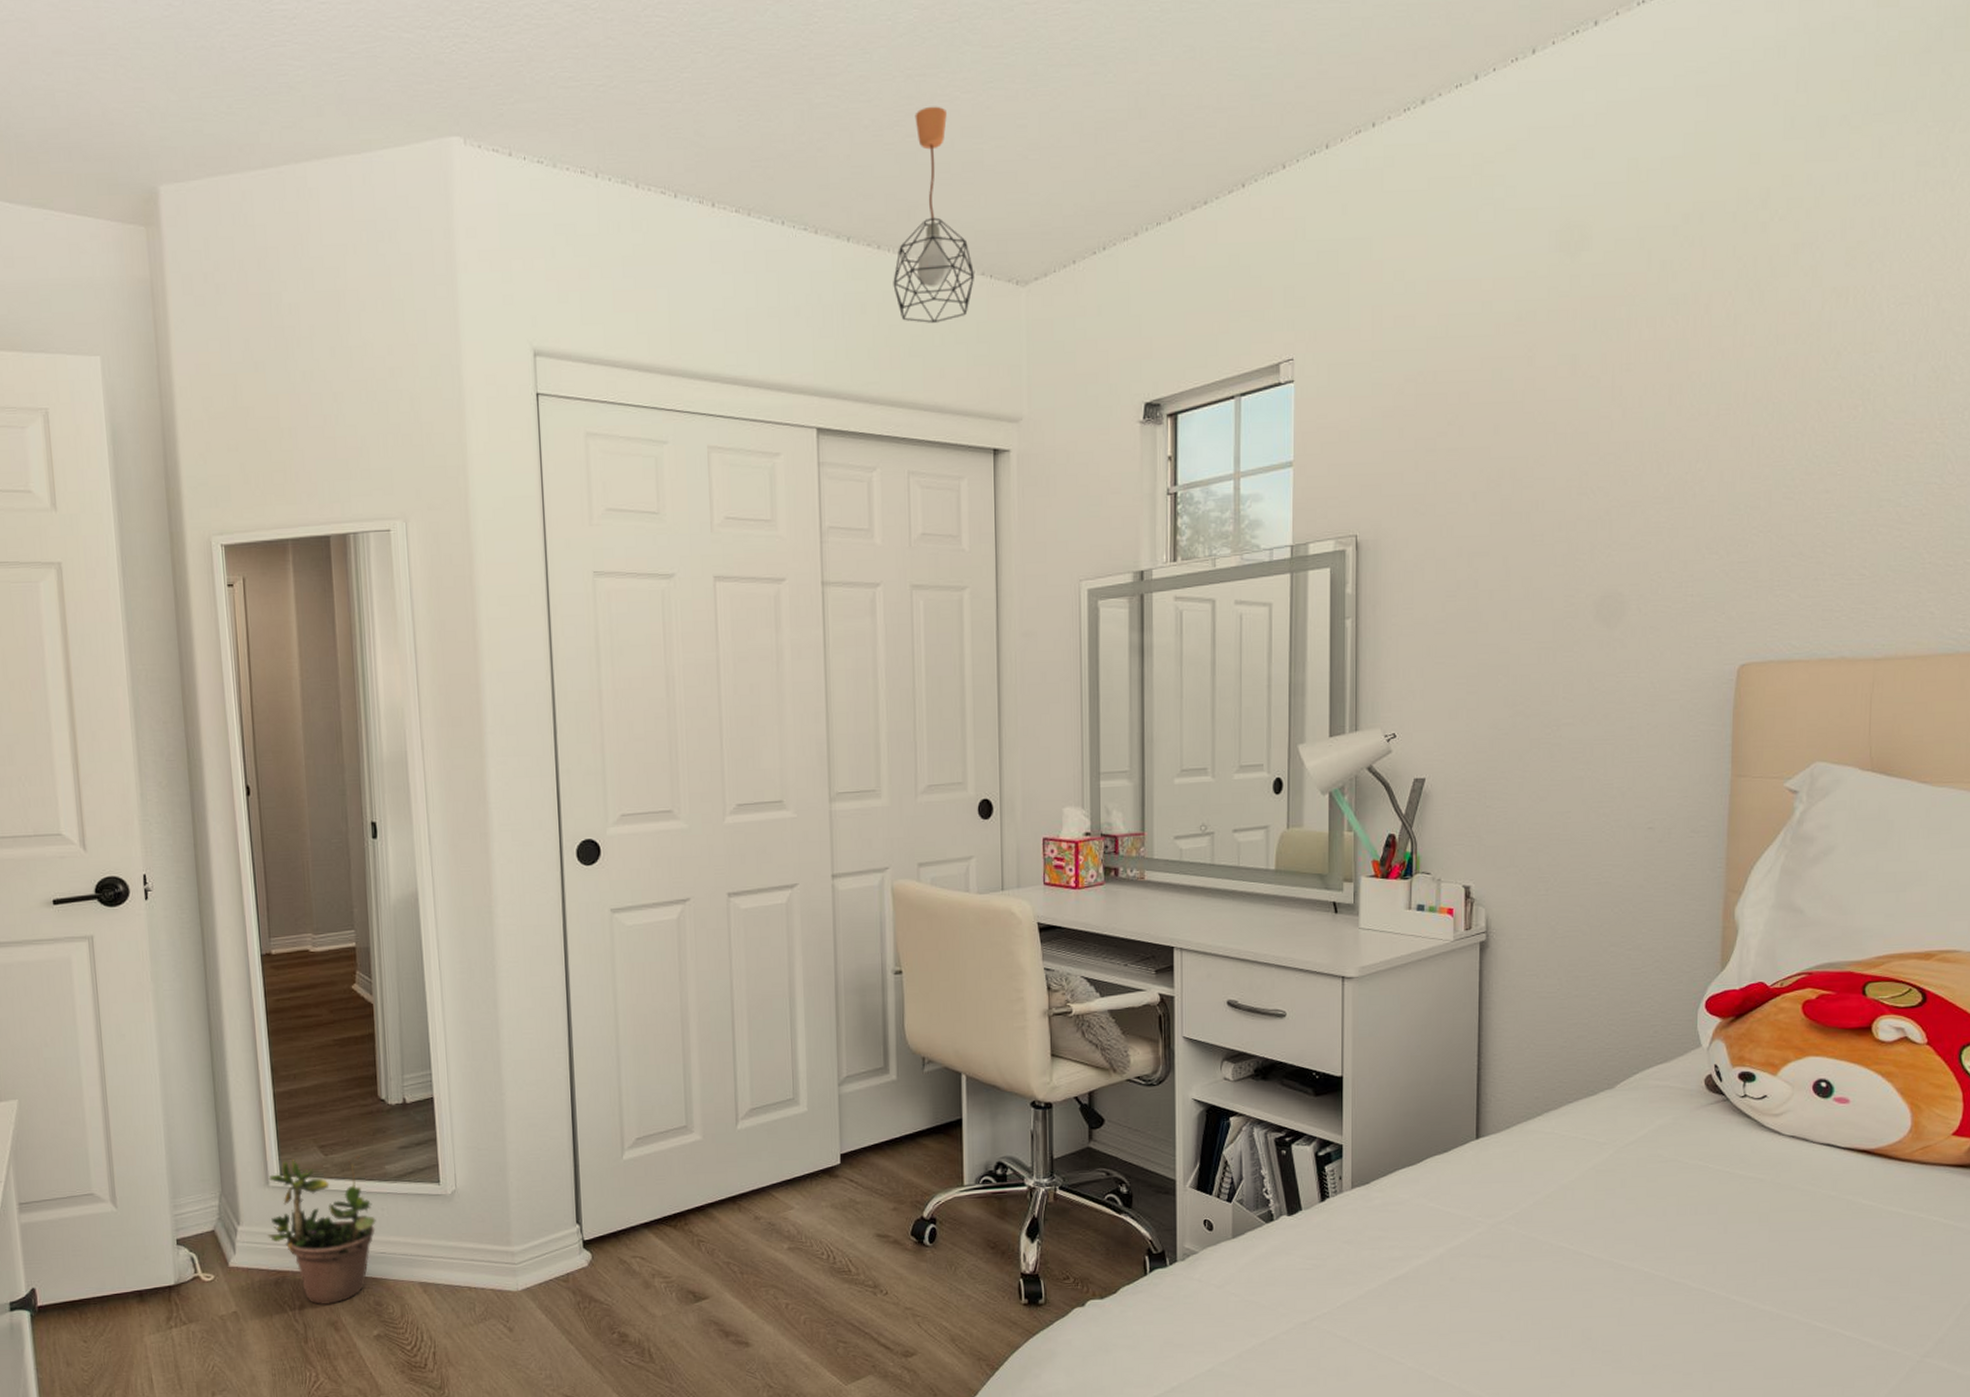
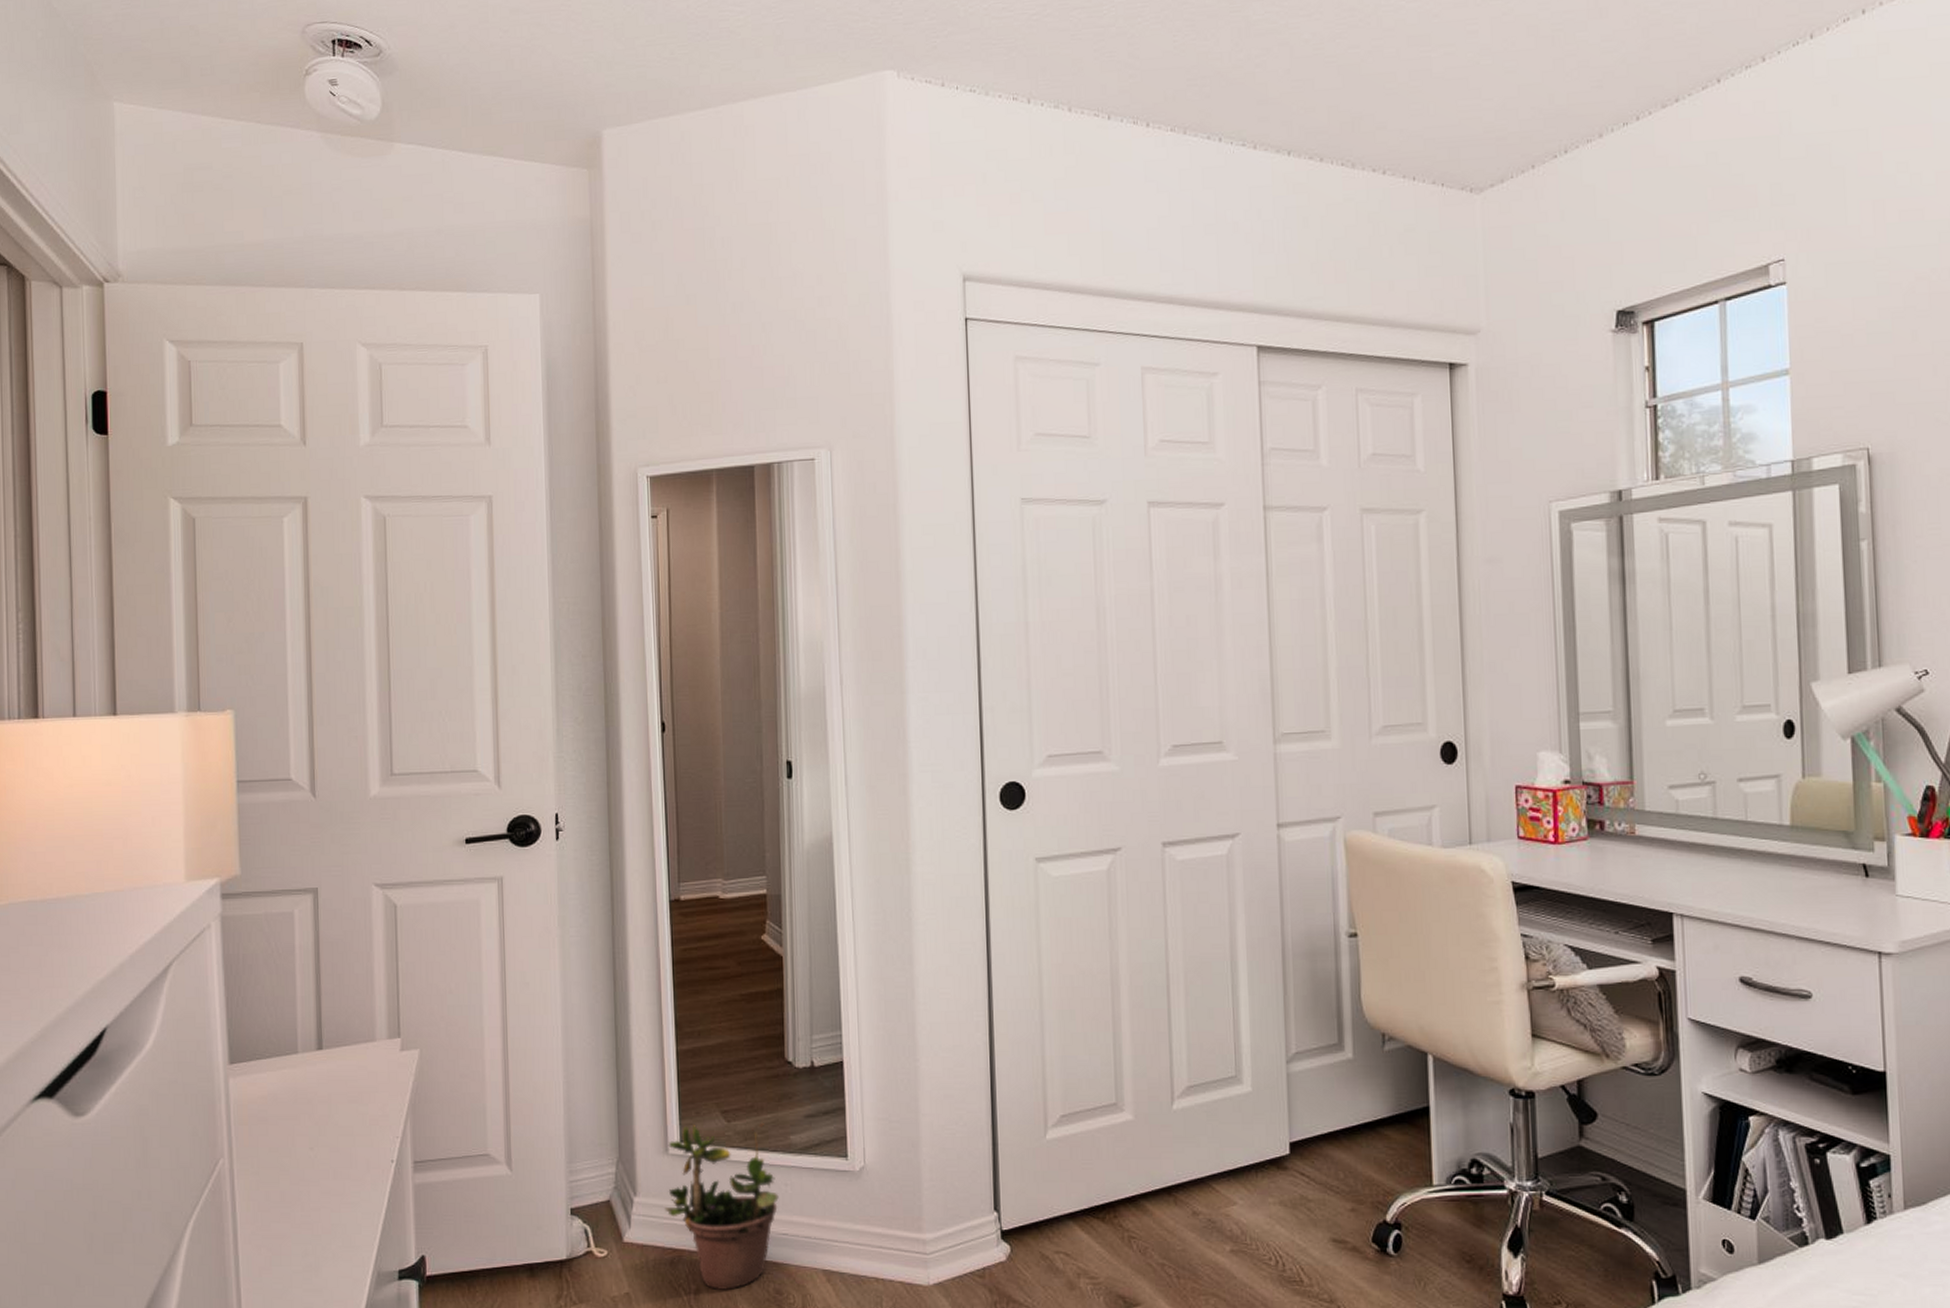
pendant light: present [893,106,974,323] -> none [1337,16,1424,235]

